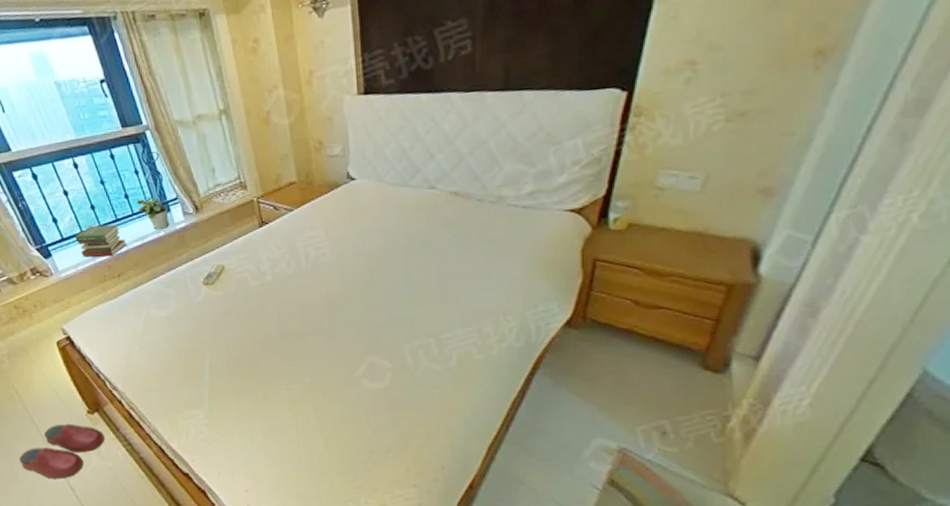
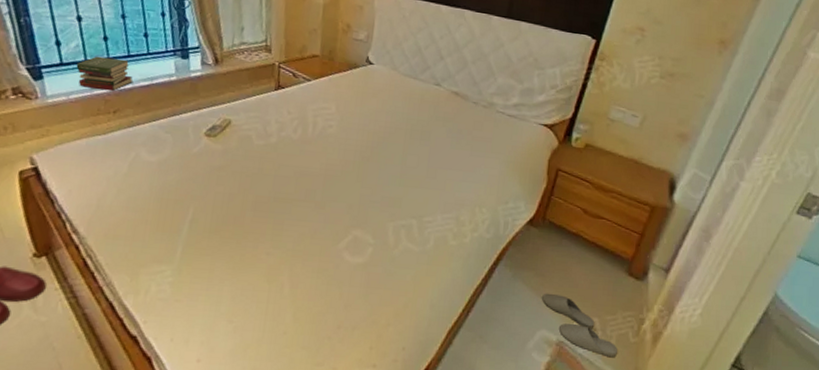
potted plant: present [137,195,170,229] -> none [154,38,188,74]
slippers: none [594,398,697,461] -> present [542,293,617,358]

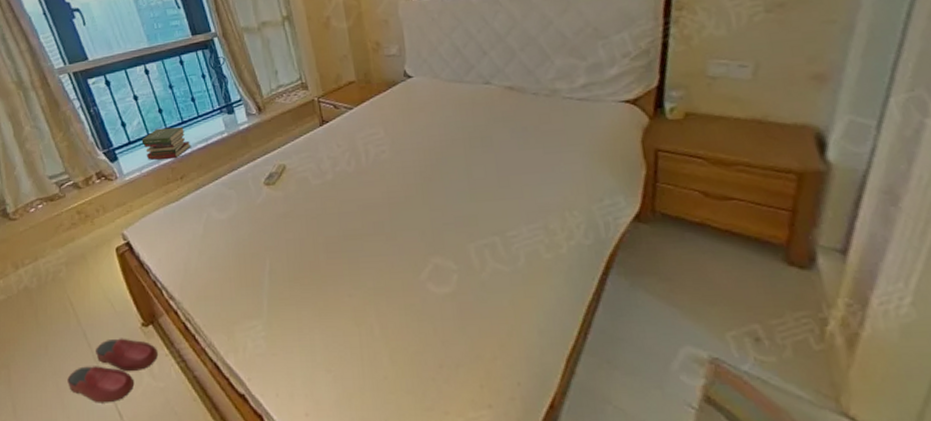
slippers: present [542,293,617,358] -> none [675,300,799,373]

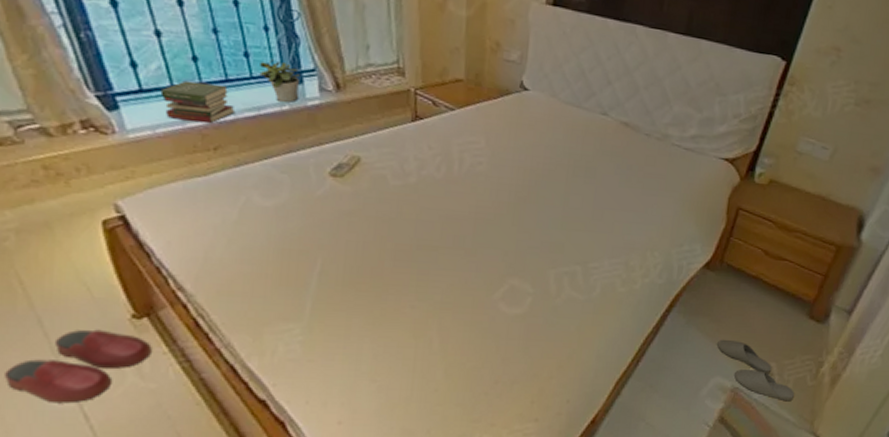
potted plant: none [203,98,233,131] -> present [259,58,301,102]
slippers: none [675,300,799,373] -> present [717,339,794,402]

